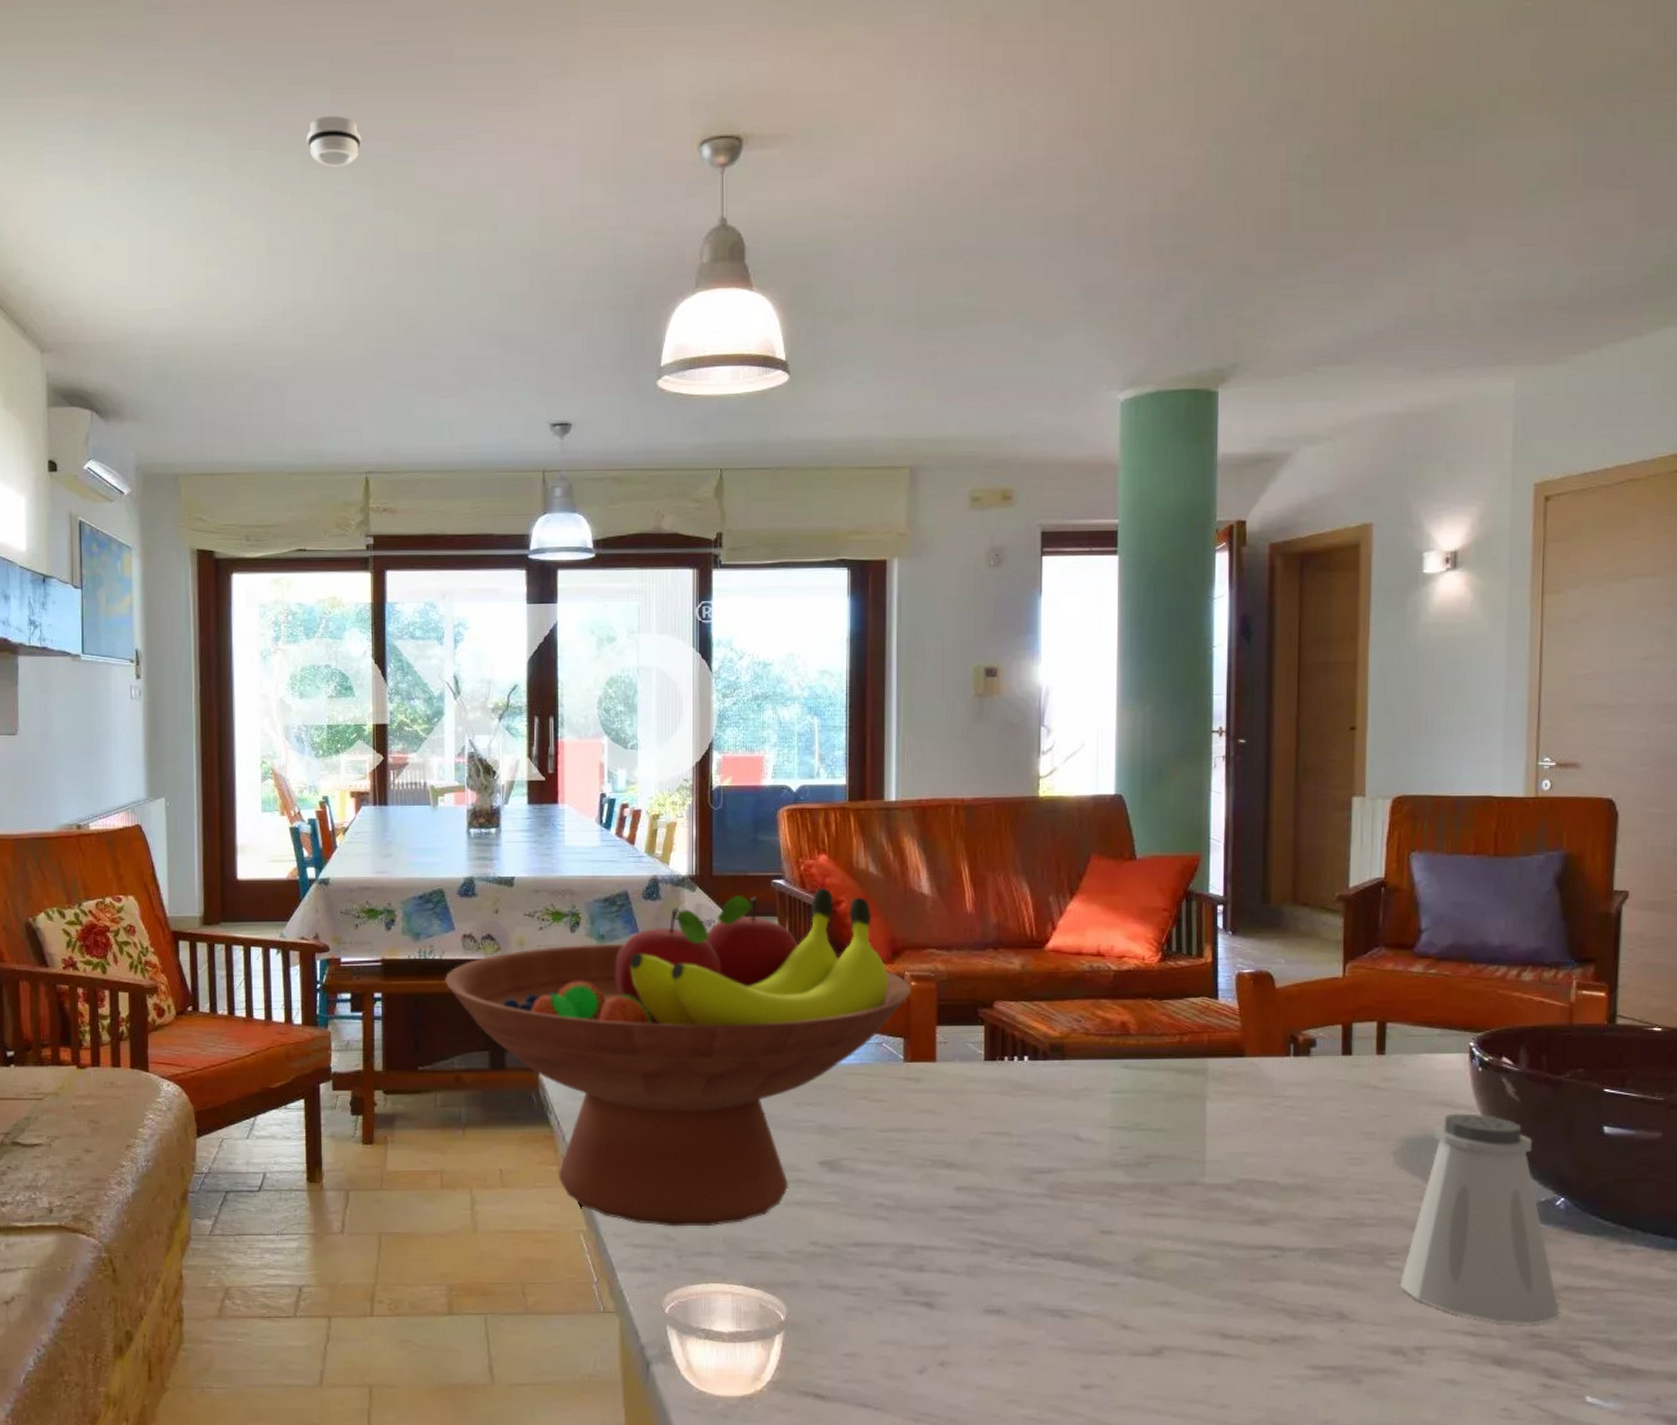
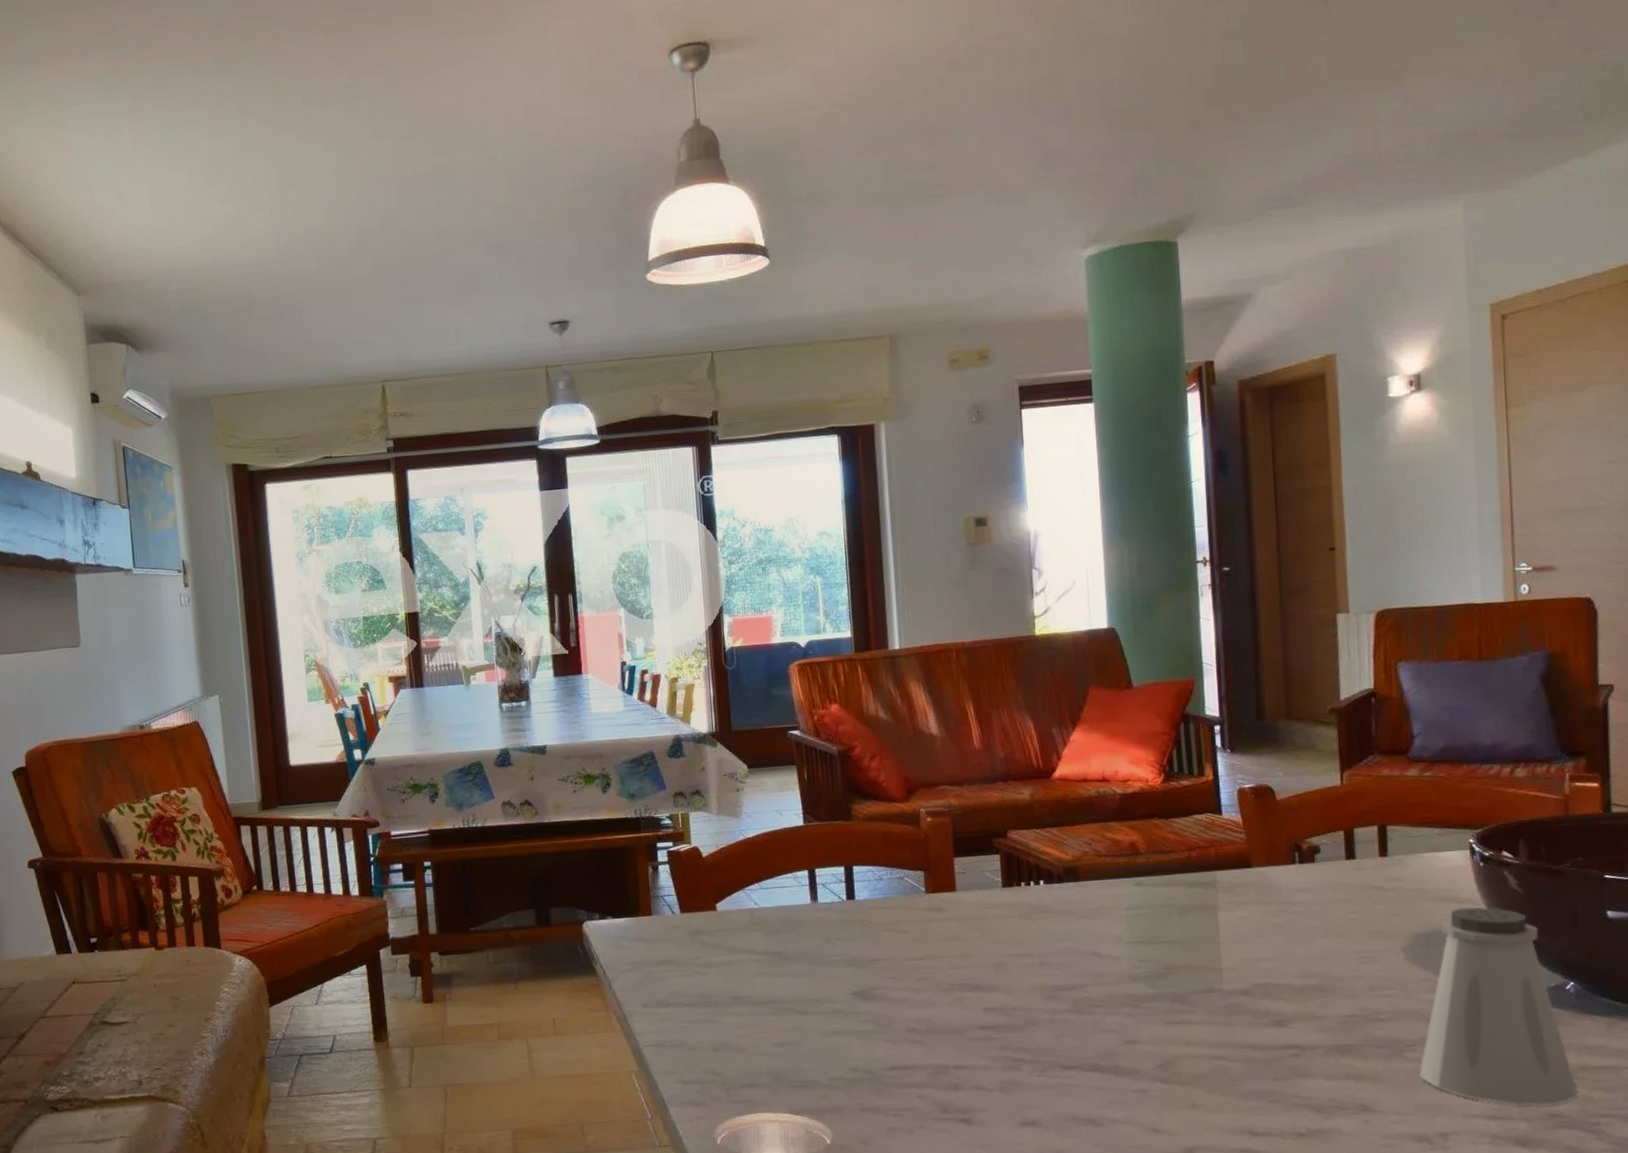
smoke detector: present [306,116,362,167] -> none [305,56,357,103]
fruit bowl: present [445,887,912,1227] -> none [489,735,928,1062]

